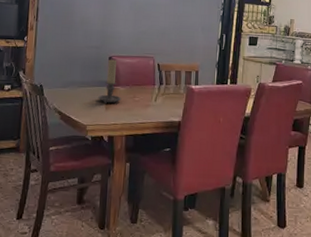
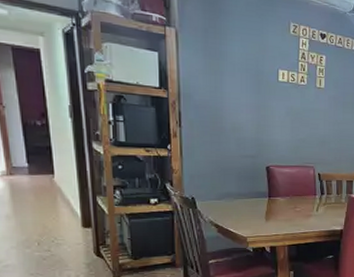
candle holder: present [98,59,122,104] -> none [257,169,282,215]

